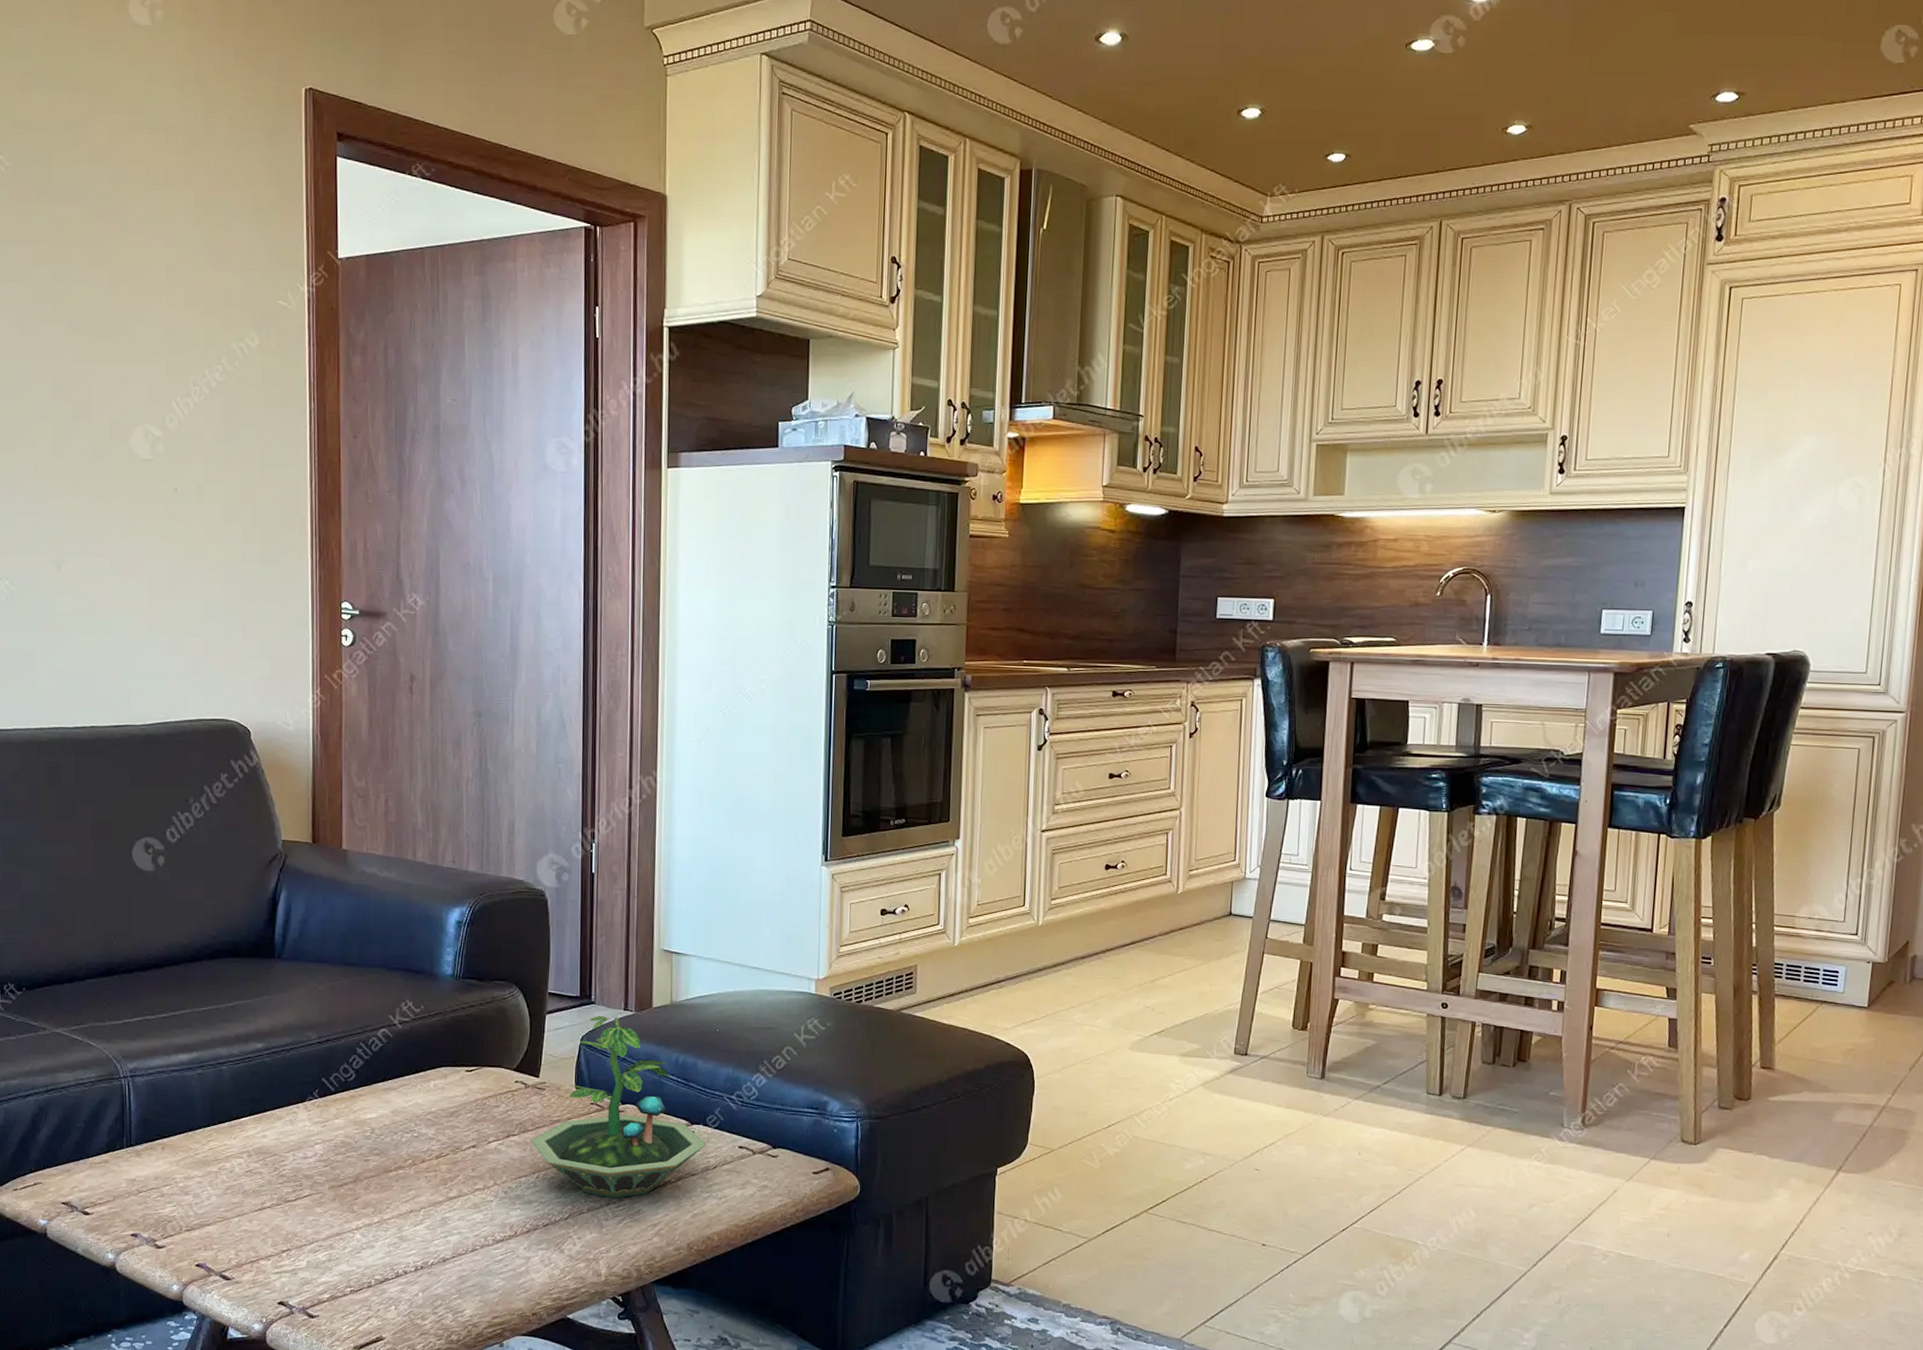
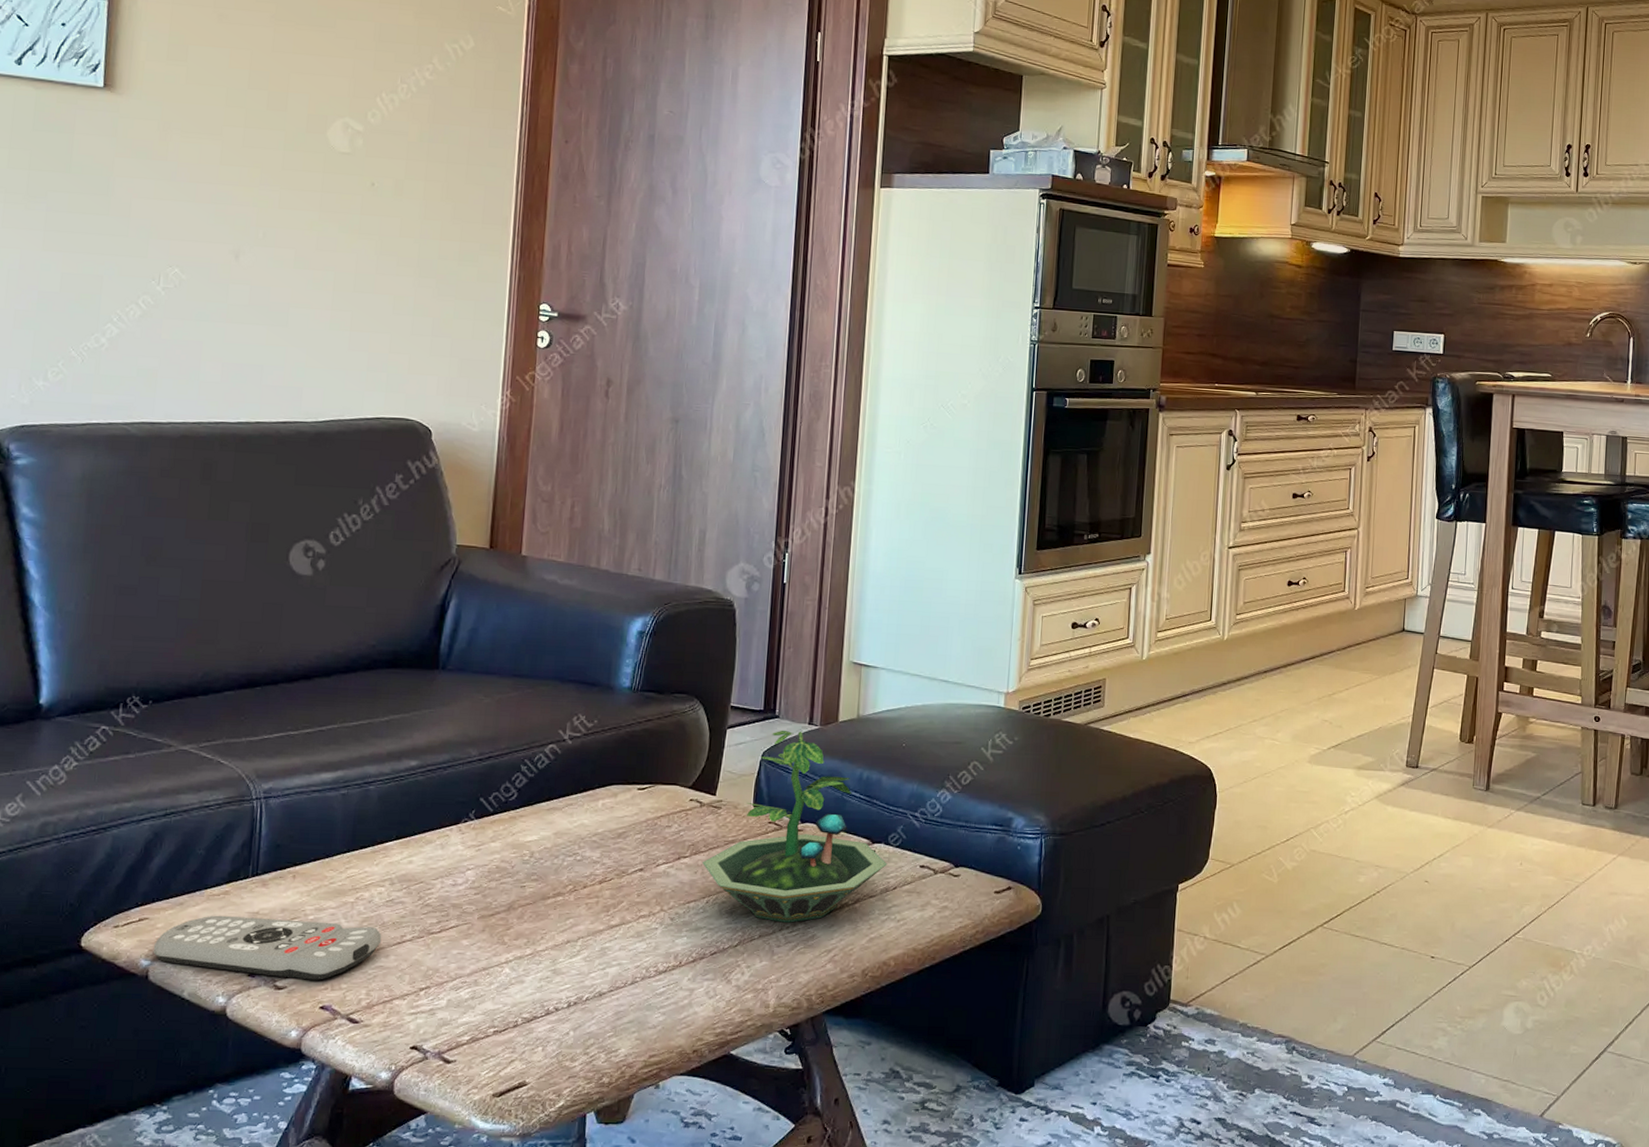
remote control: none [48,1181,245,1241] -> present [153,915,382,980]

